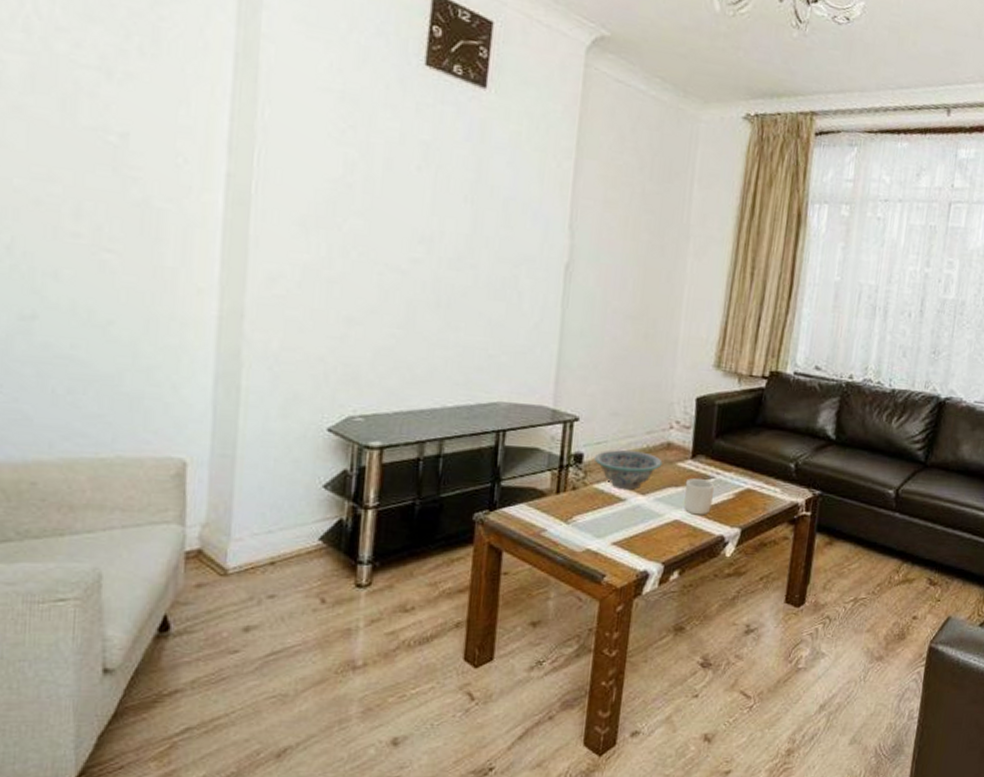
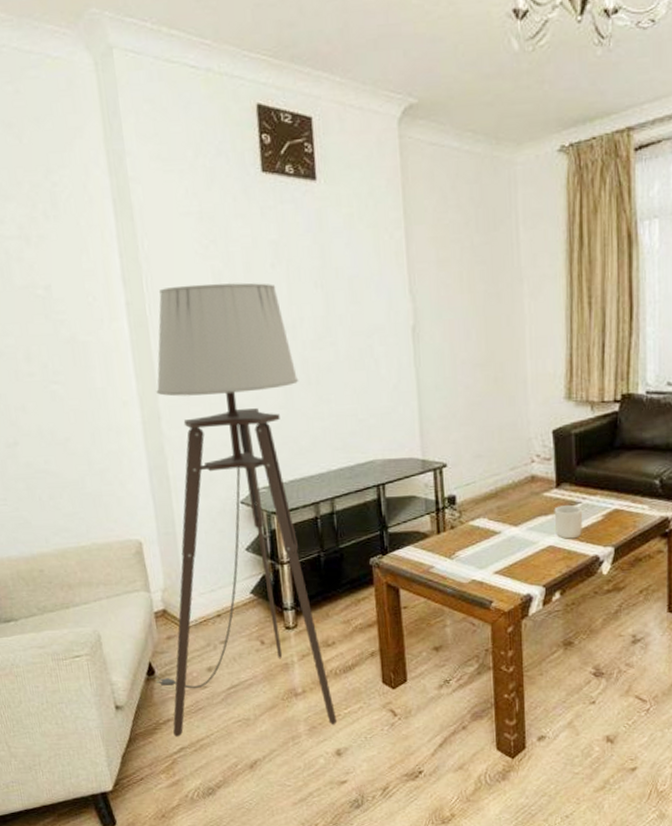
floor lamp: none [168,166,426,714] -> present [155,282,338,737]
decorative bowl: present [593,450,663,490] -> none [465,487,529,523]

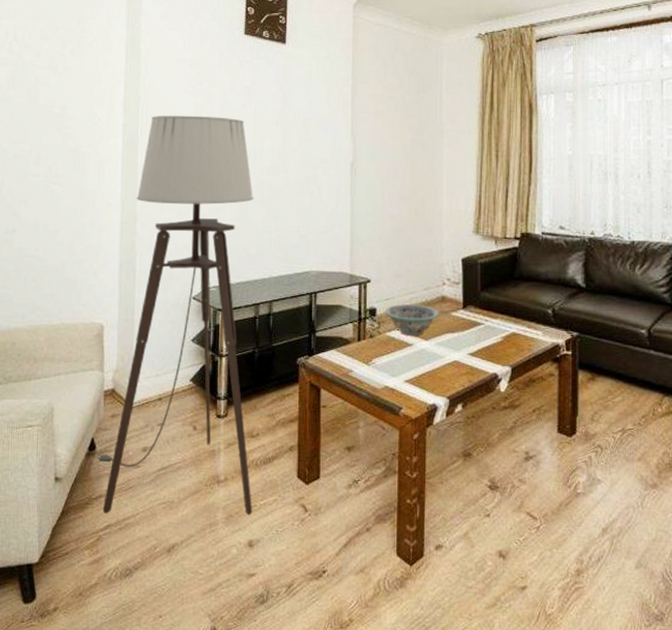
decorative bowl: none [465,487,529,523] -> present [384,304,439,336]
mug: present [554,505,583,539] -> none [460,325,485,356]

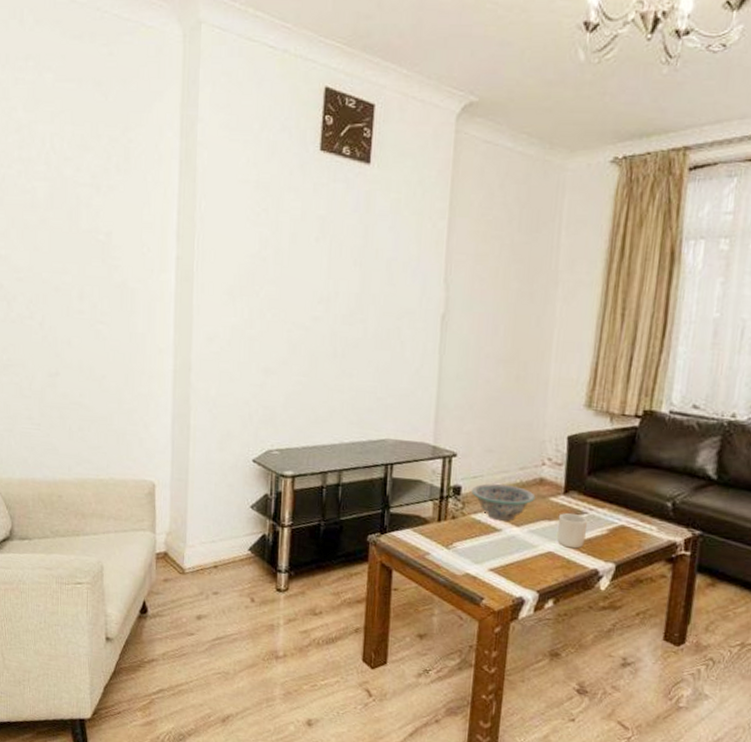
floor lamp: present [95,115,254,516] -> none [147,247,326,695]
mug: none [460,325,485,356] -> present [557,513,588,549]

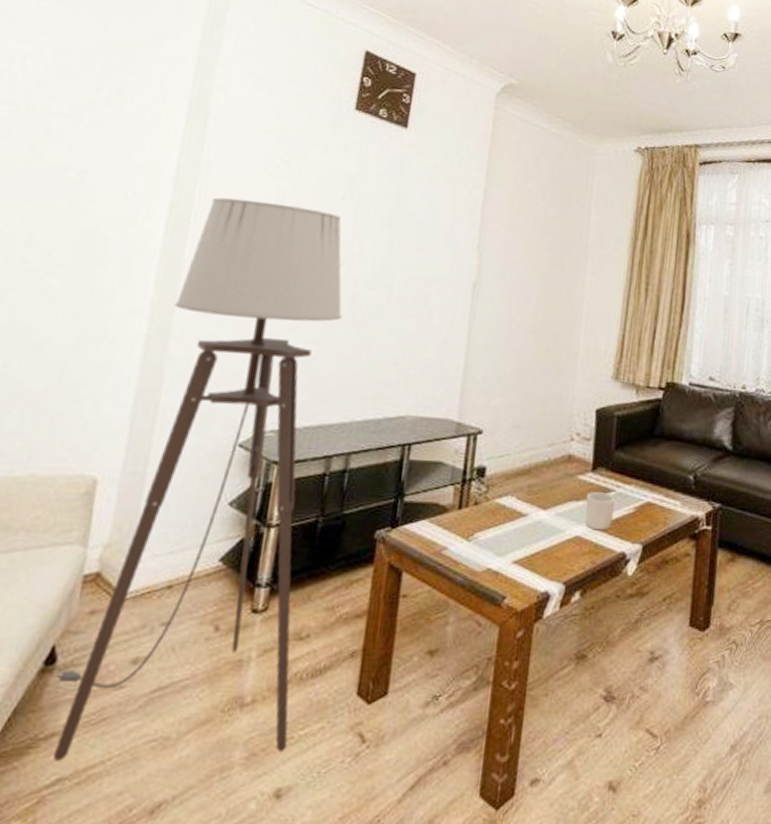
floor lamp: none [147,247,326,695] -> present [52,197,343,761]
decorative bowl: present [471,483,536,521] -> none [496,463,564,504]

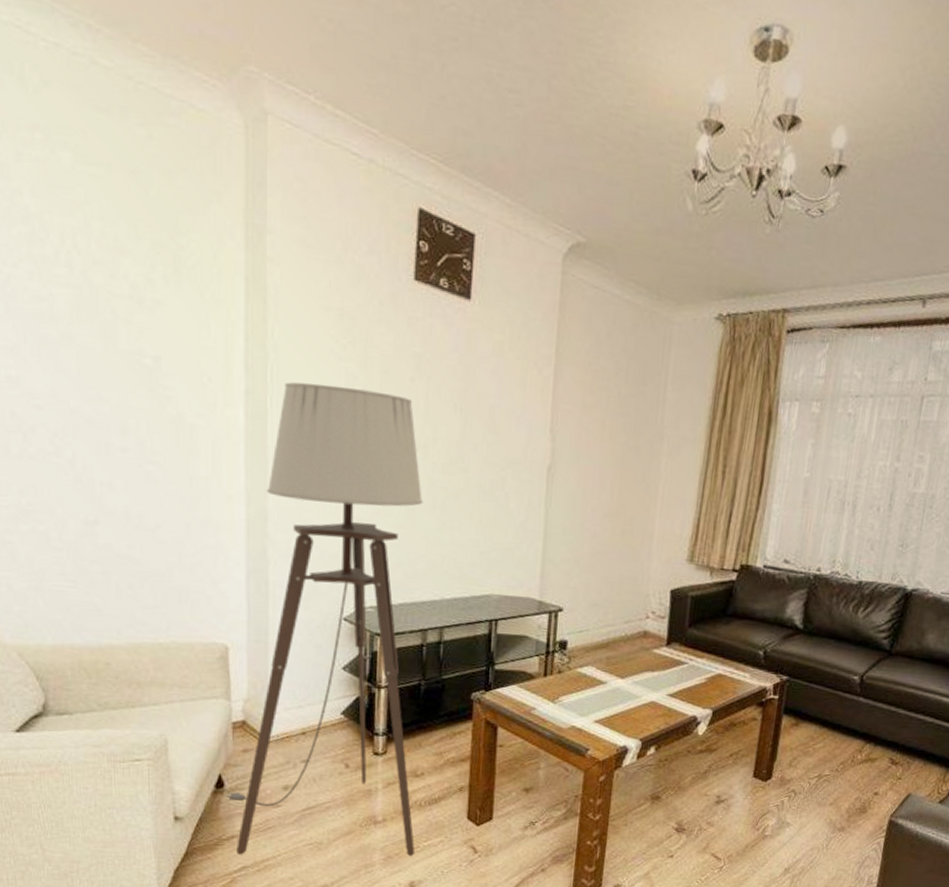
mug: present [585,492,616,531] -> none [659,664,688,698]

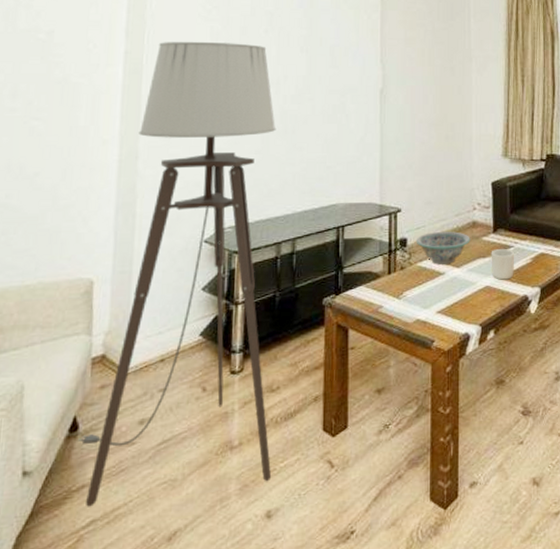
decorative bowl: none [577,637,640,674] -> present [415,231,471,265]
mug: none [659,664,688,698] -> present [491,249,515,280]

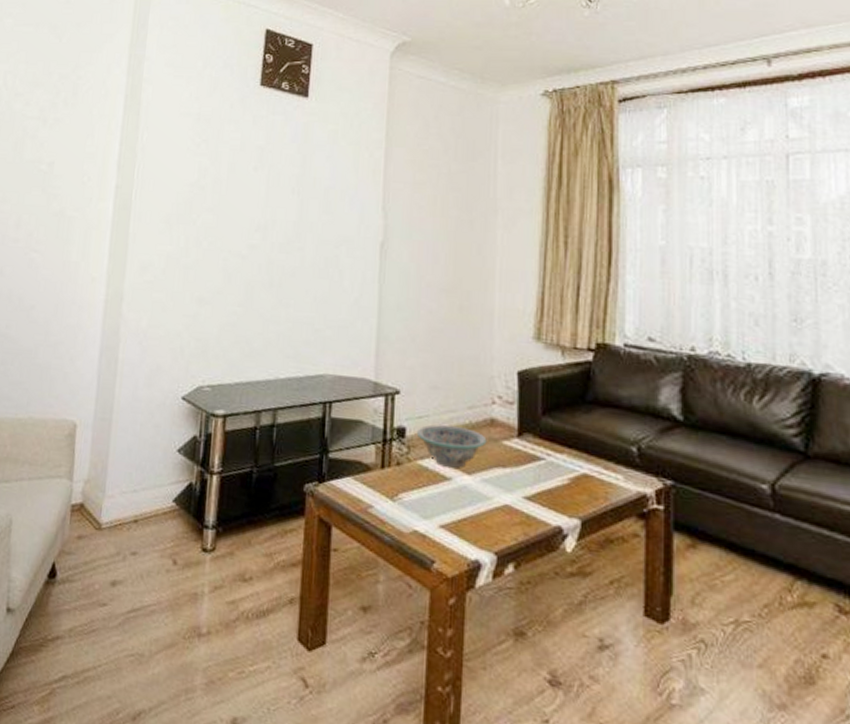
floor lamp: present [77,41,277,507] -> none [54,176,262,685]
mug: present [491,249,515,280] -> none [513,459,547,502]

